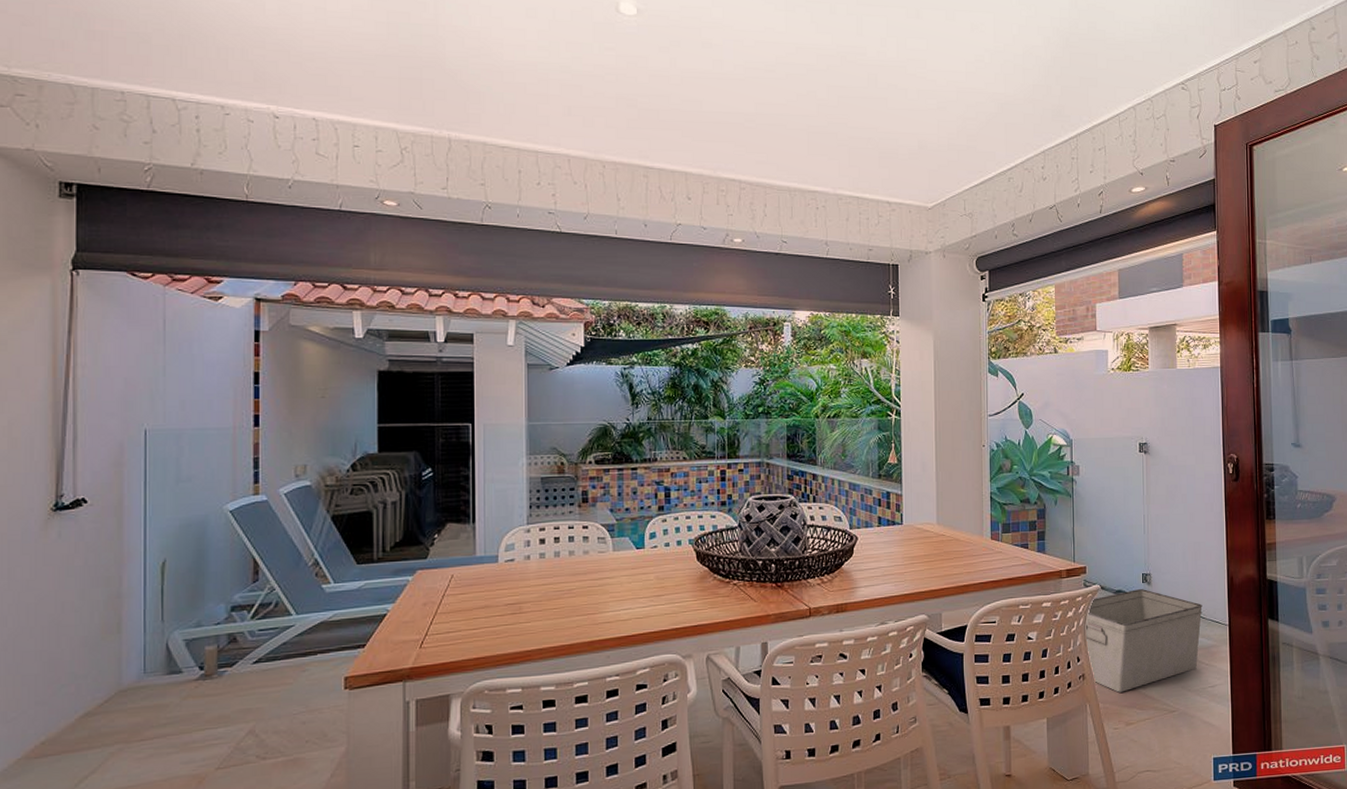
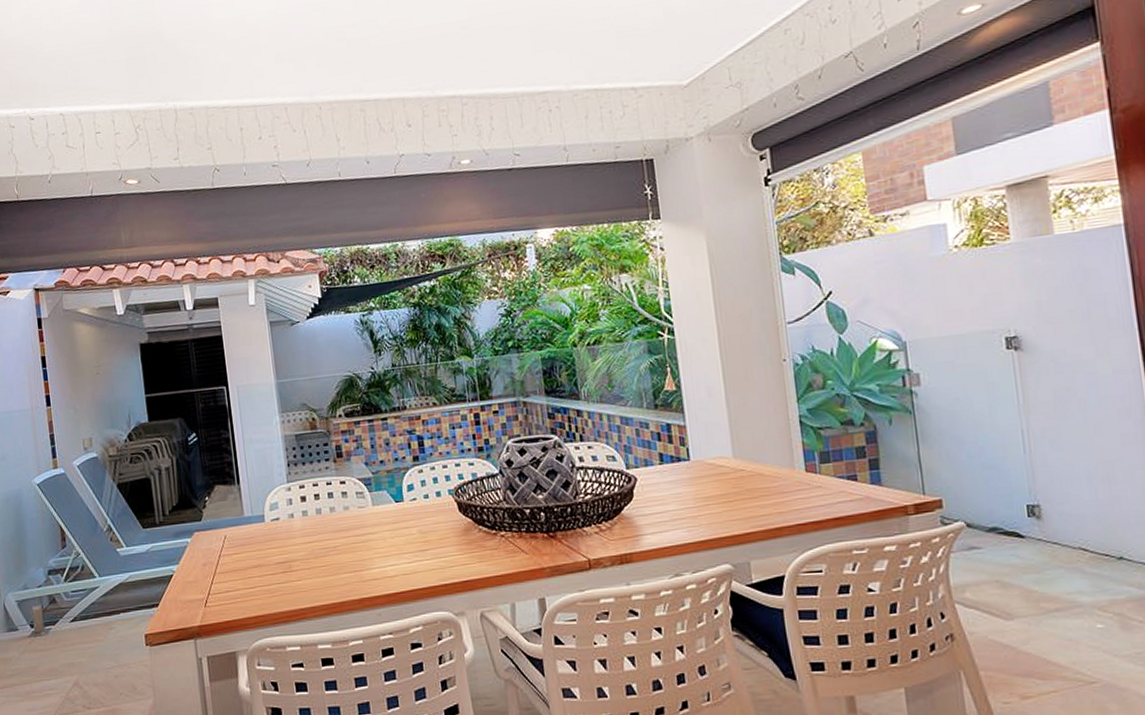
storage bin: present [1086,589,1203,693] -> none [949,525,1127,657]

